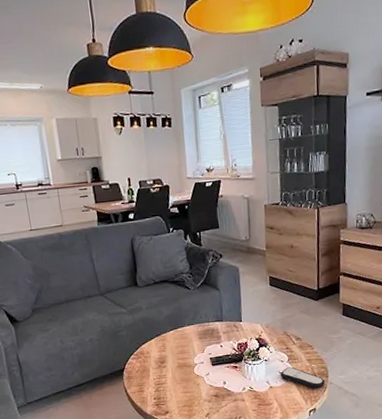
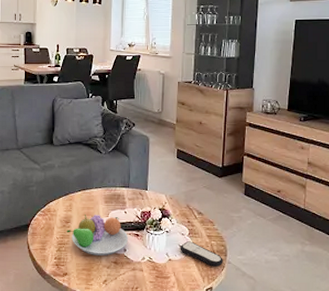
fruit bowl: none [162,351,227,392] -> present [66,215,129,256]

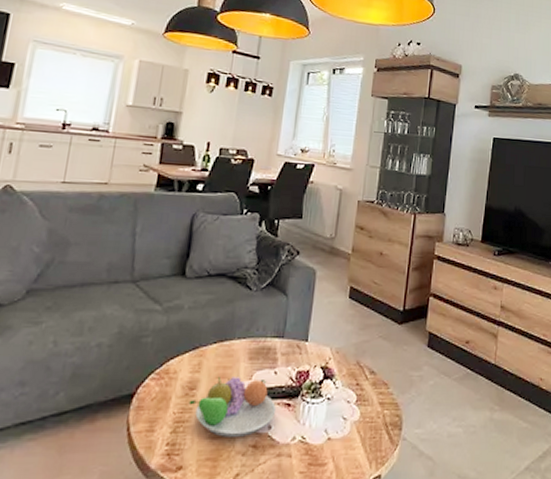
remote control: present [180,241,223,267] -> none [343,411,397,446]

